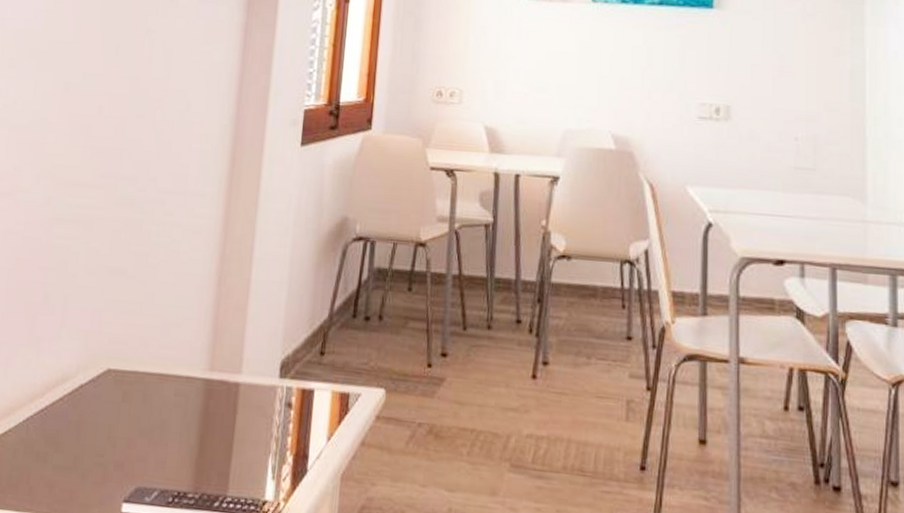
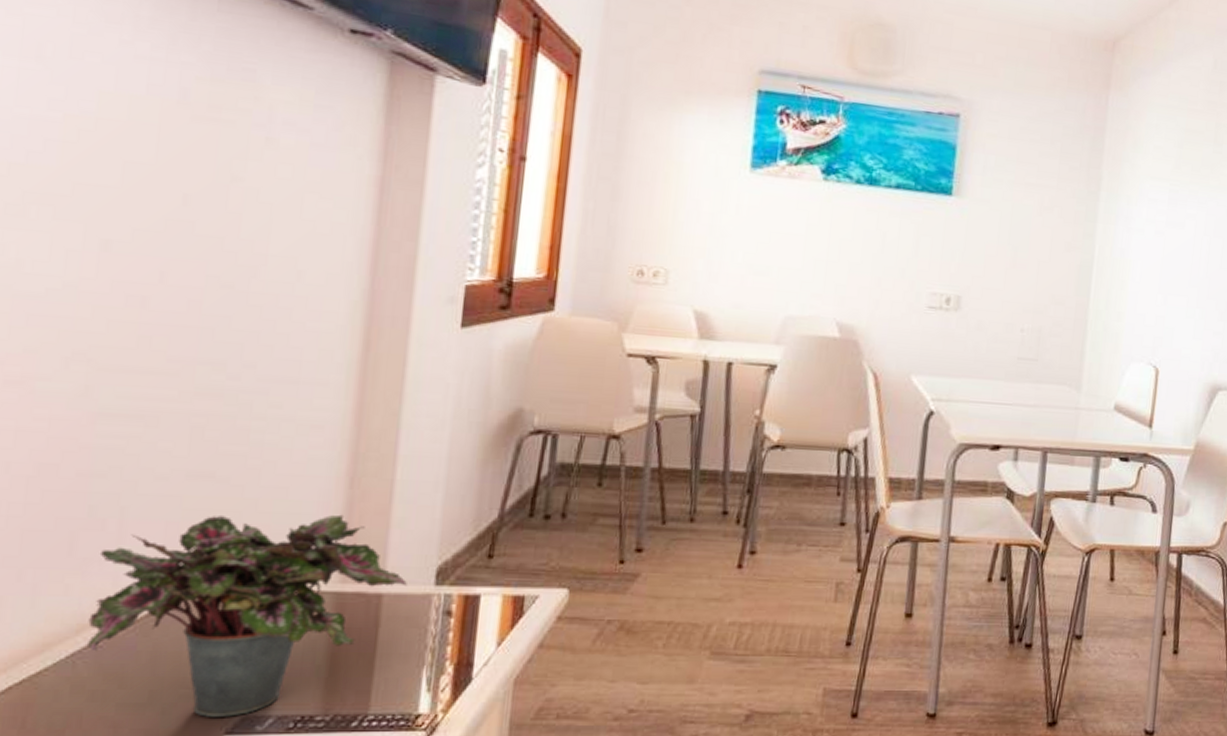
potted plant: none [37,305,258,487] -> present [88,514,407,717]

